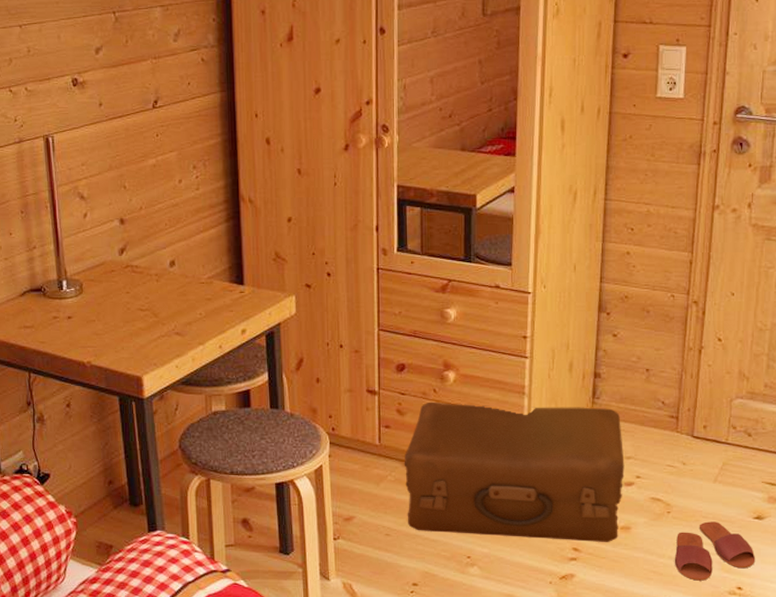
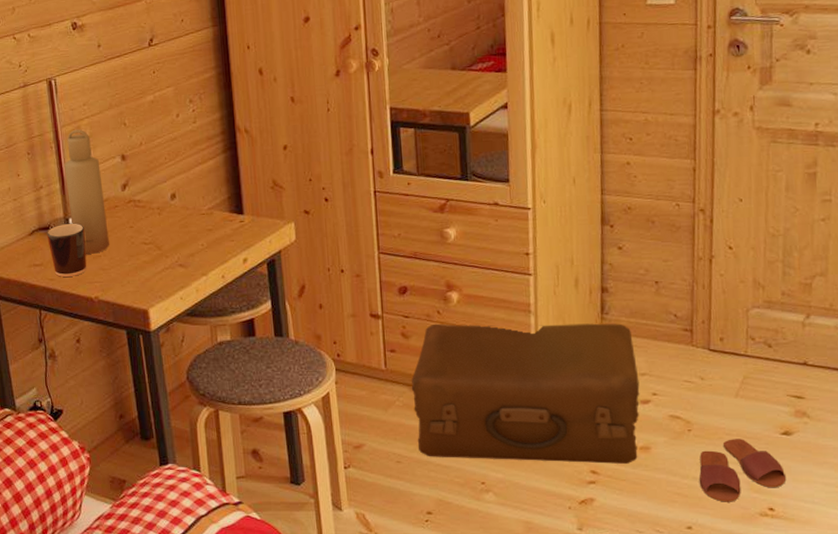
mug: none [38,285,80,340] -> present [46,223,87,277]
bottle: none [59,189,104,318] -> present [64,129,109,254]

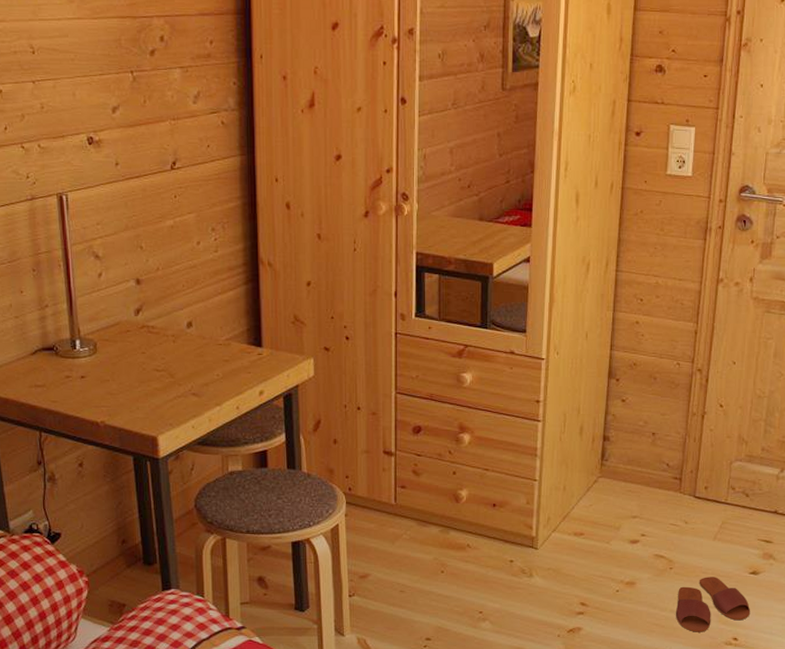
mug: present [46,223,87,277] -> none [50,345,94,399]
bottle: present [64,129,109,254] -> none [73,248,119,378]
suitcase: present [411,323,640,464] -> none [419,463,631,597]

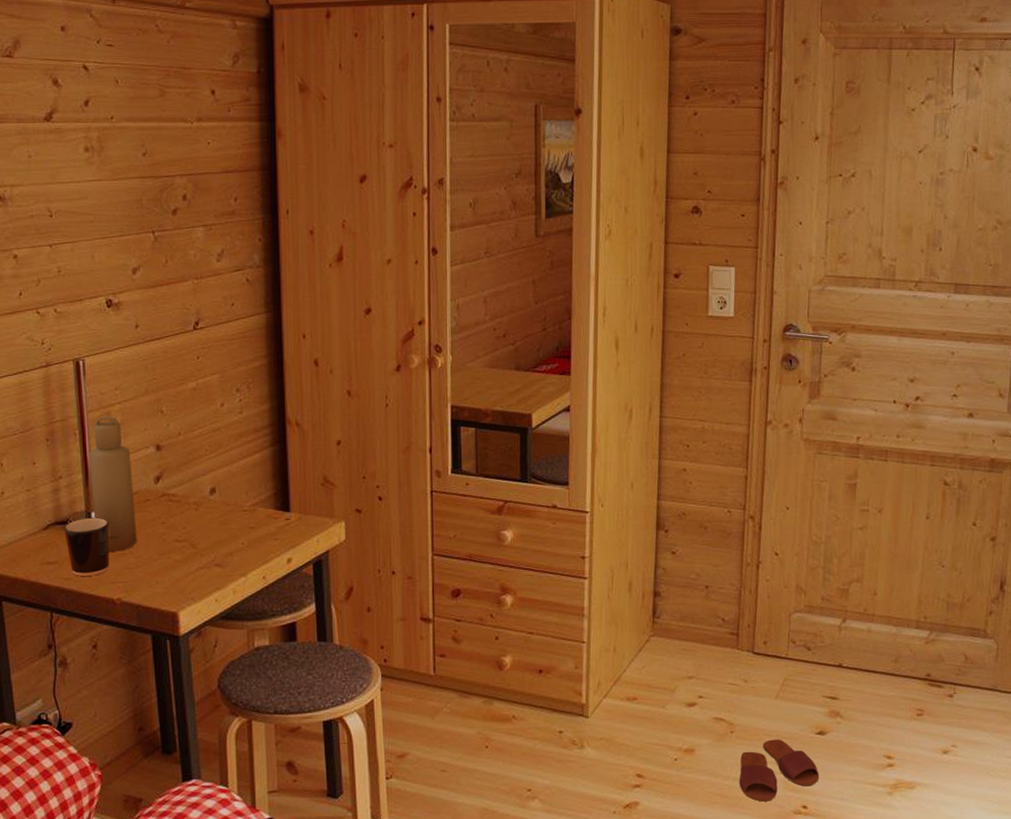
mug: none [50,345,94,399] -> present [63,517,110,576]
bottle: none [73,248,119,378] -> present [89,415,137,552]

